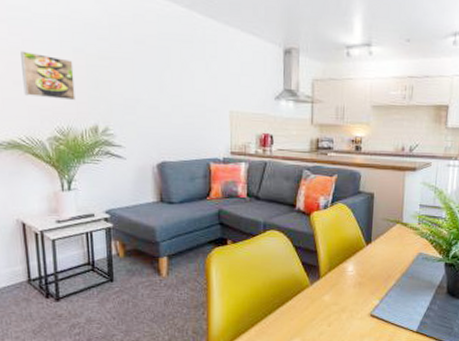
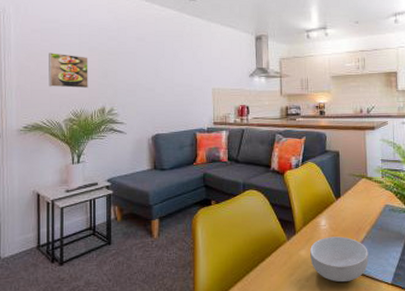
cereal bowl: none [334,283,396,329] -> present [310,236,369,283]

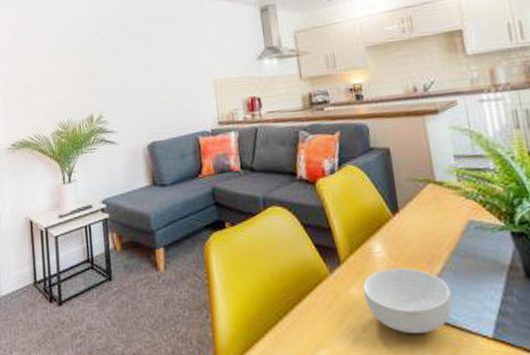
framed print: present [49,53,88,89] -> none [31,57,74,97]

